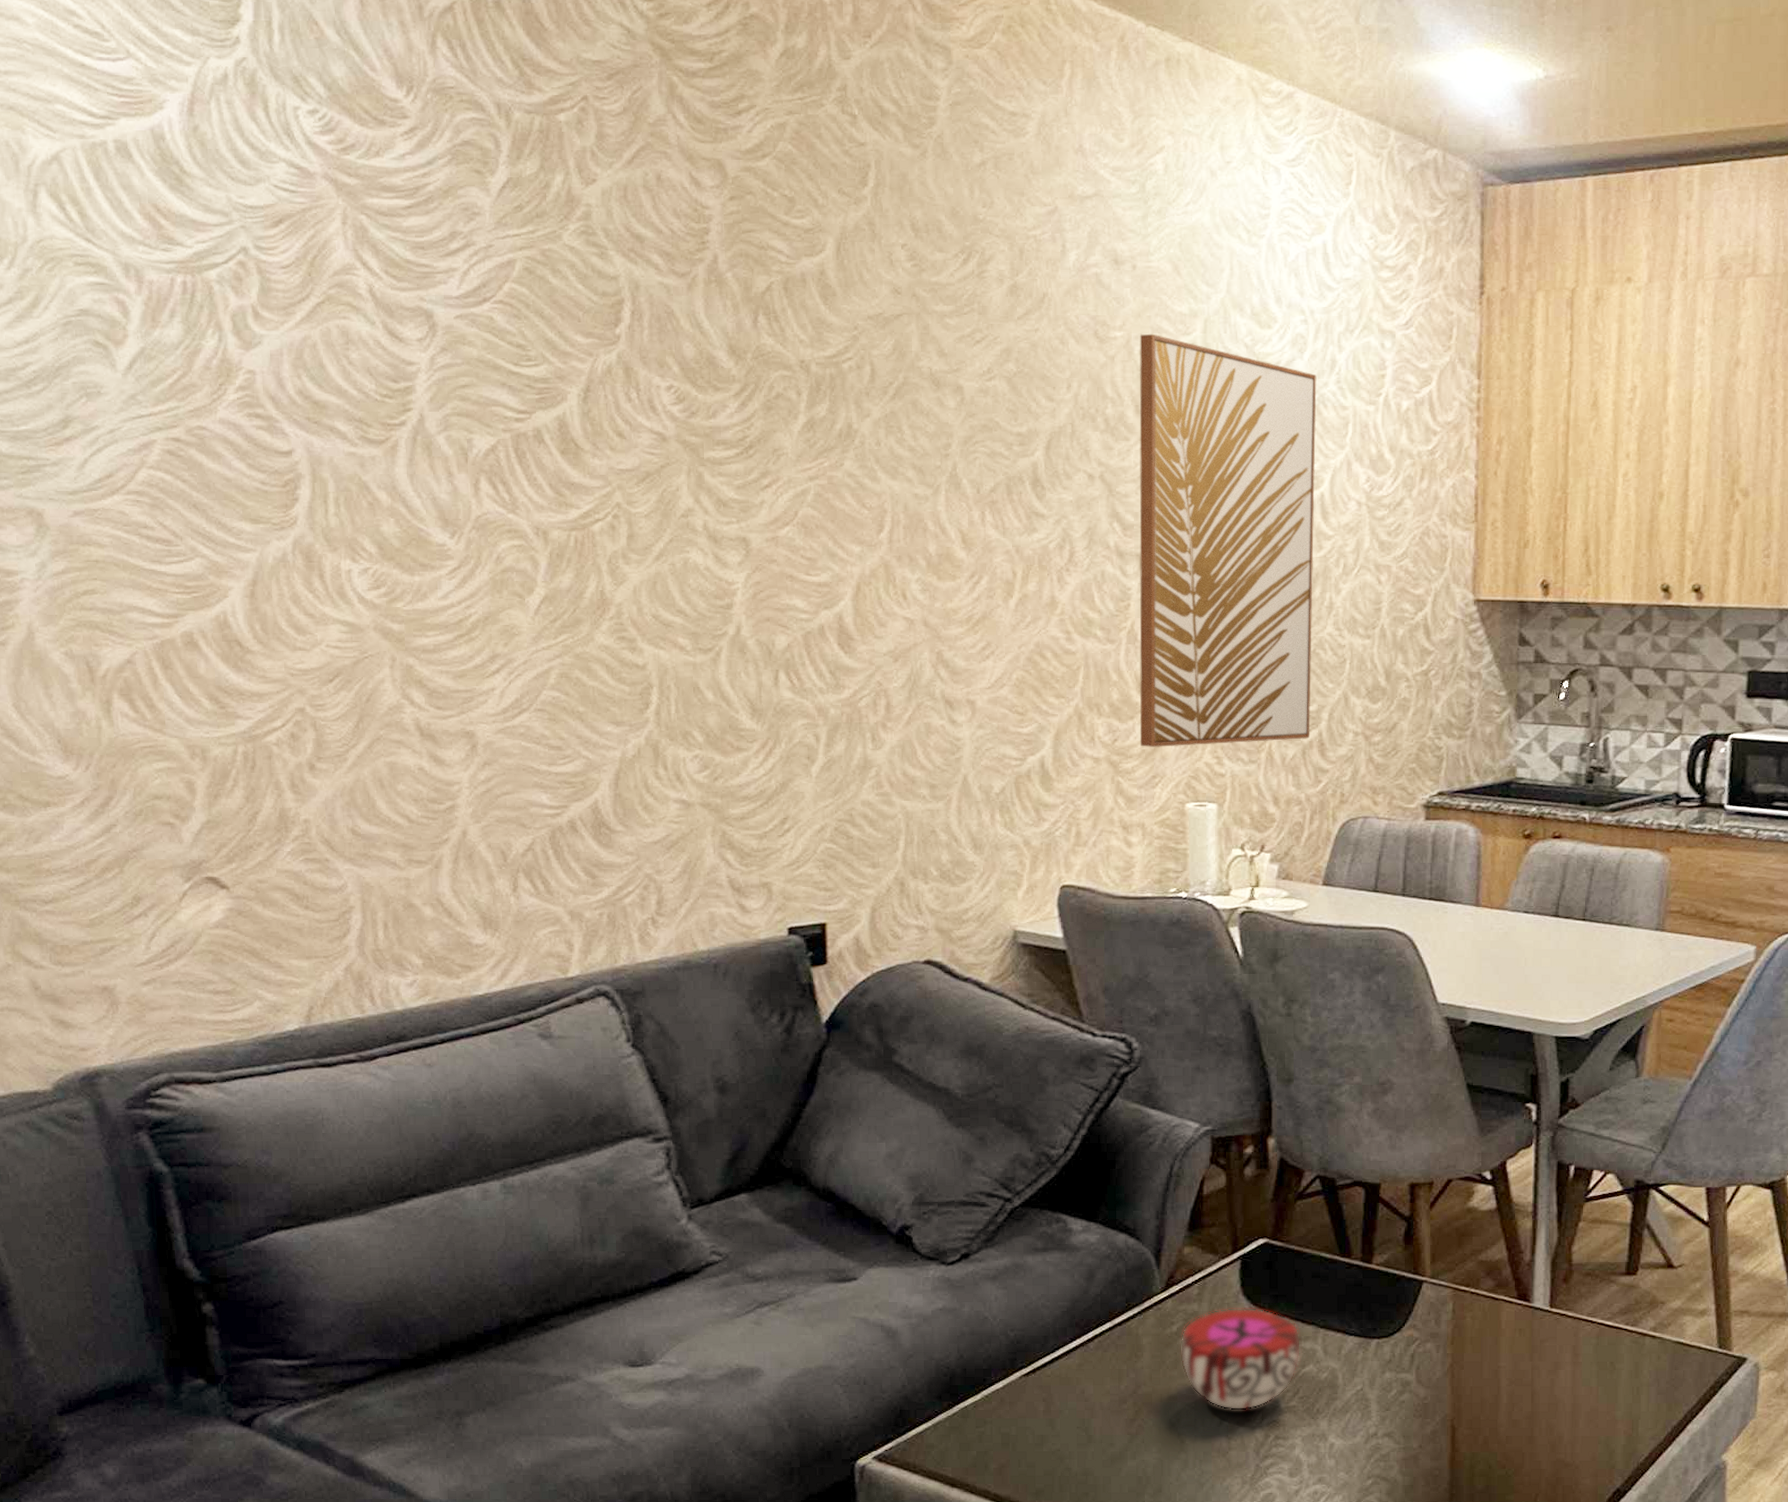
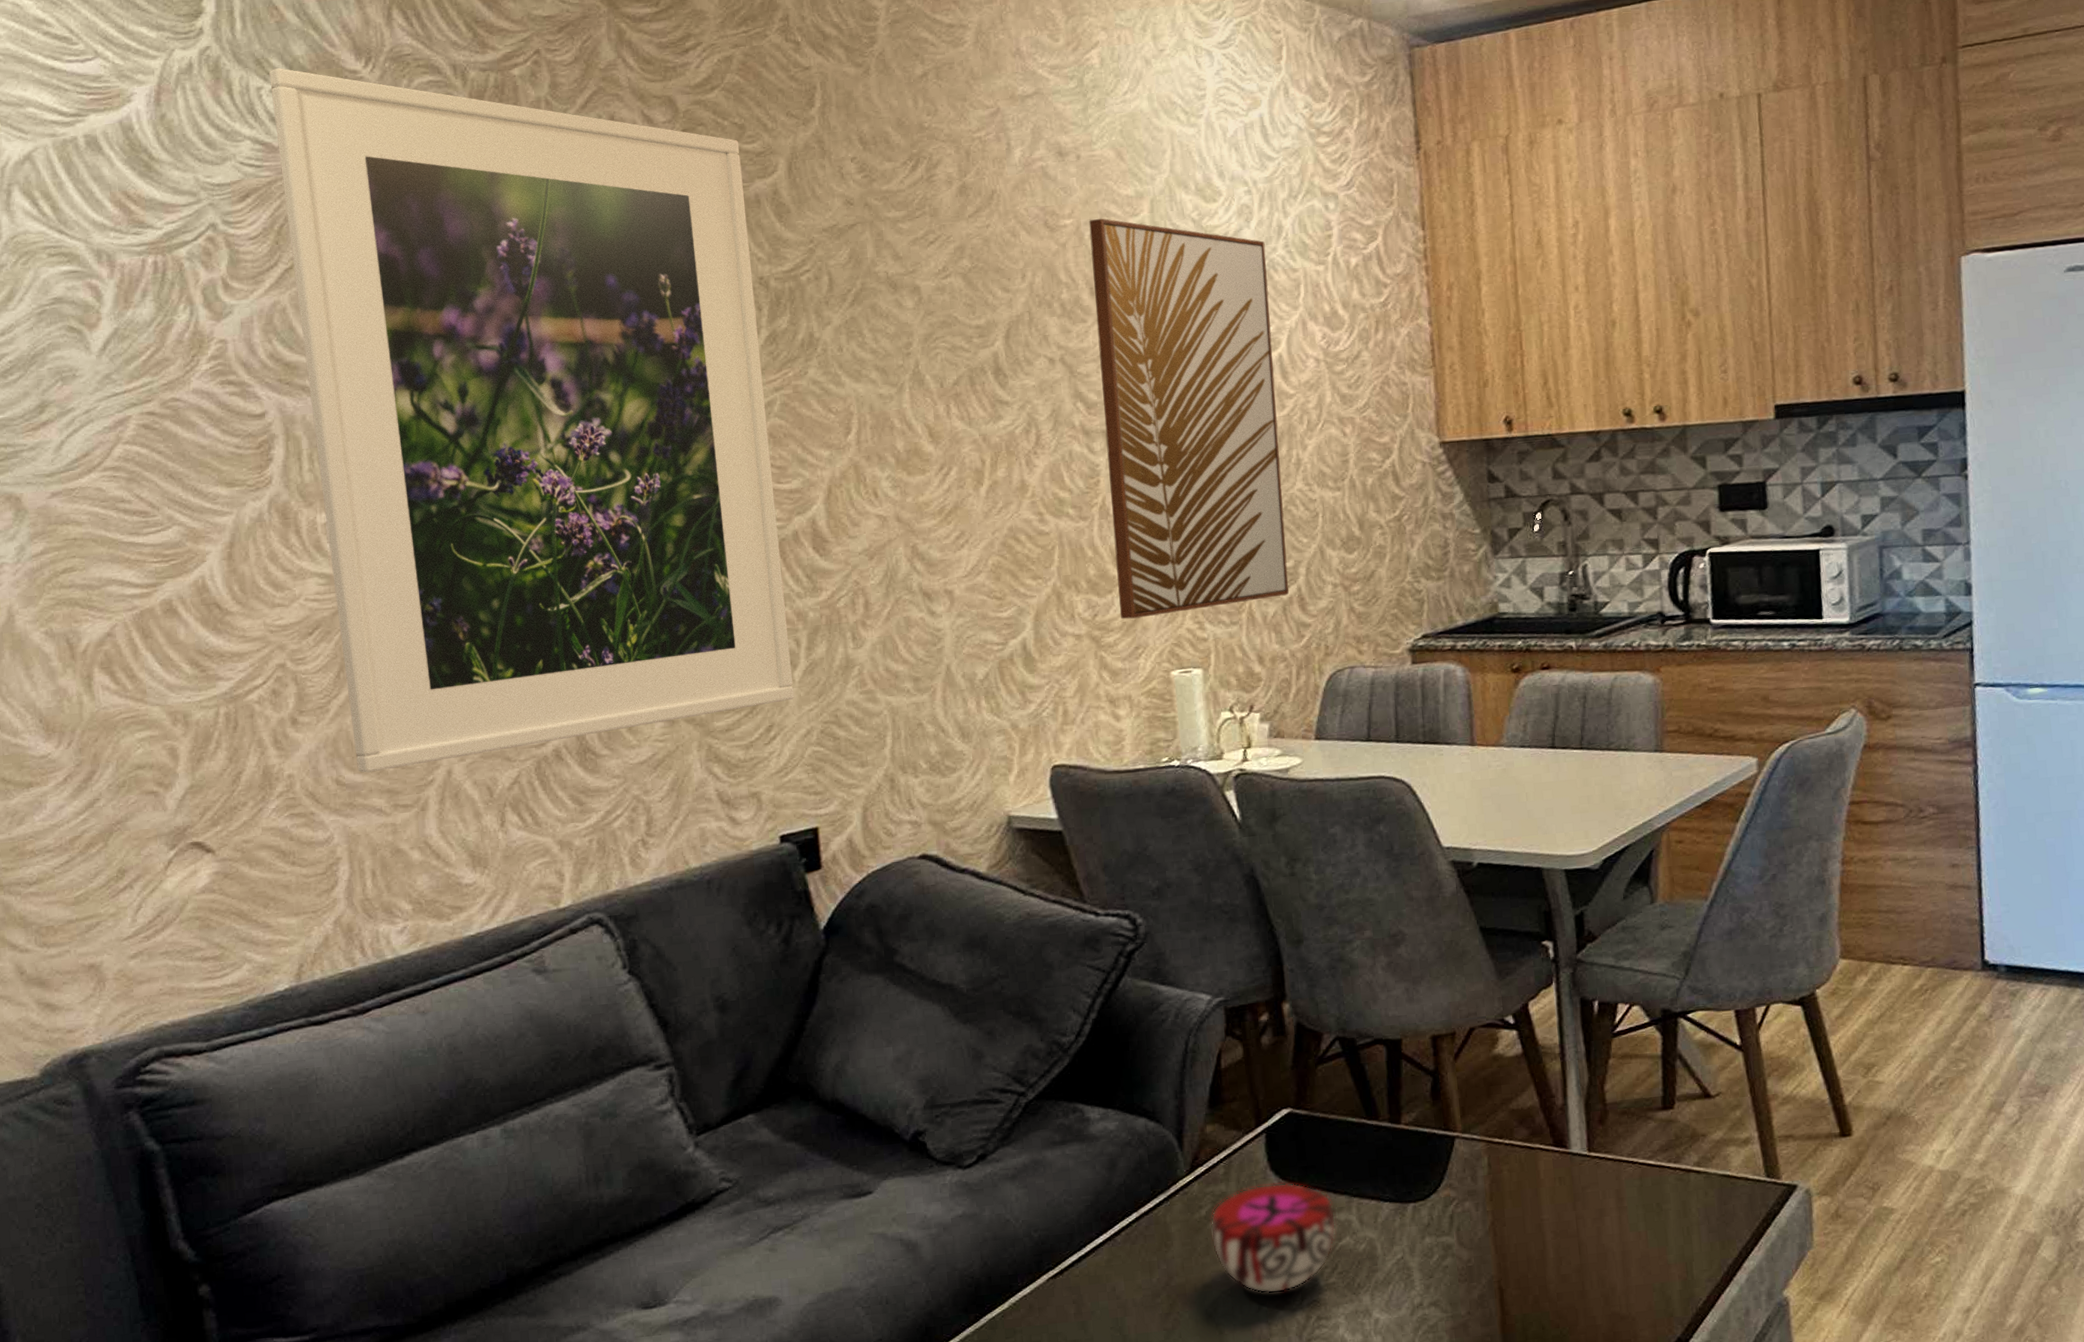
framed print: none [307,87,811,825] -> present [269,67,795,773]

